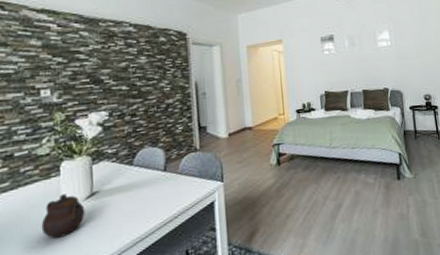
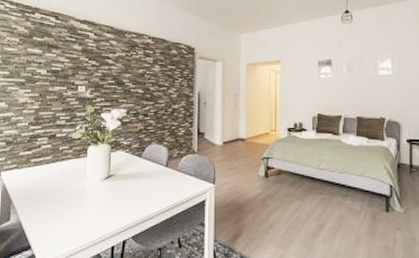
teapot: present [41,194,85,240] -> none [70,172,103,208]

